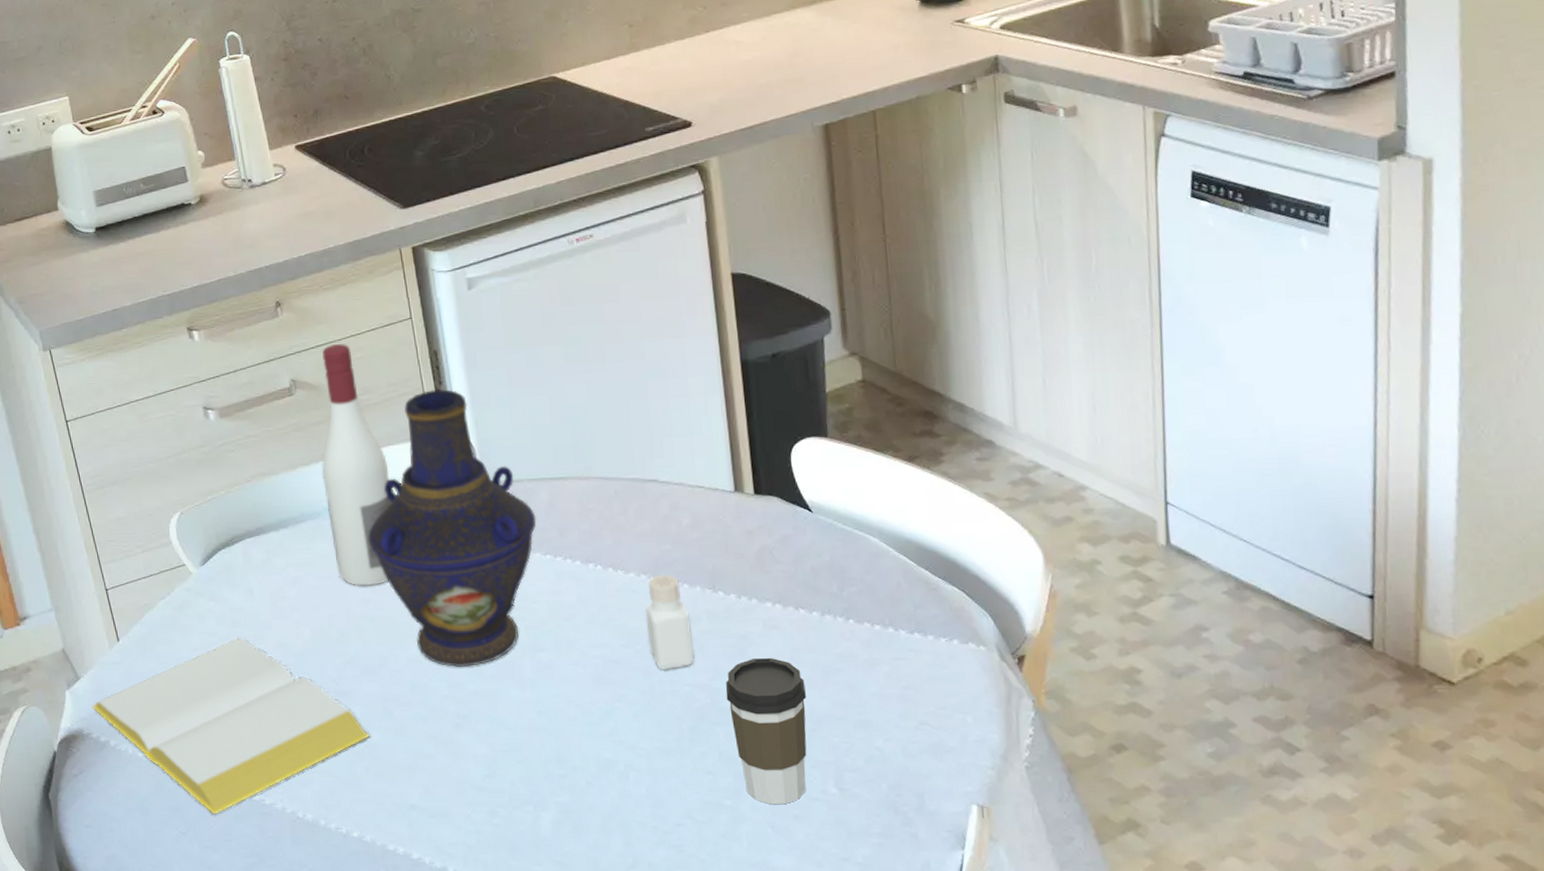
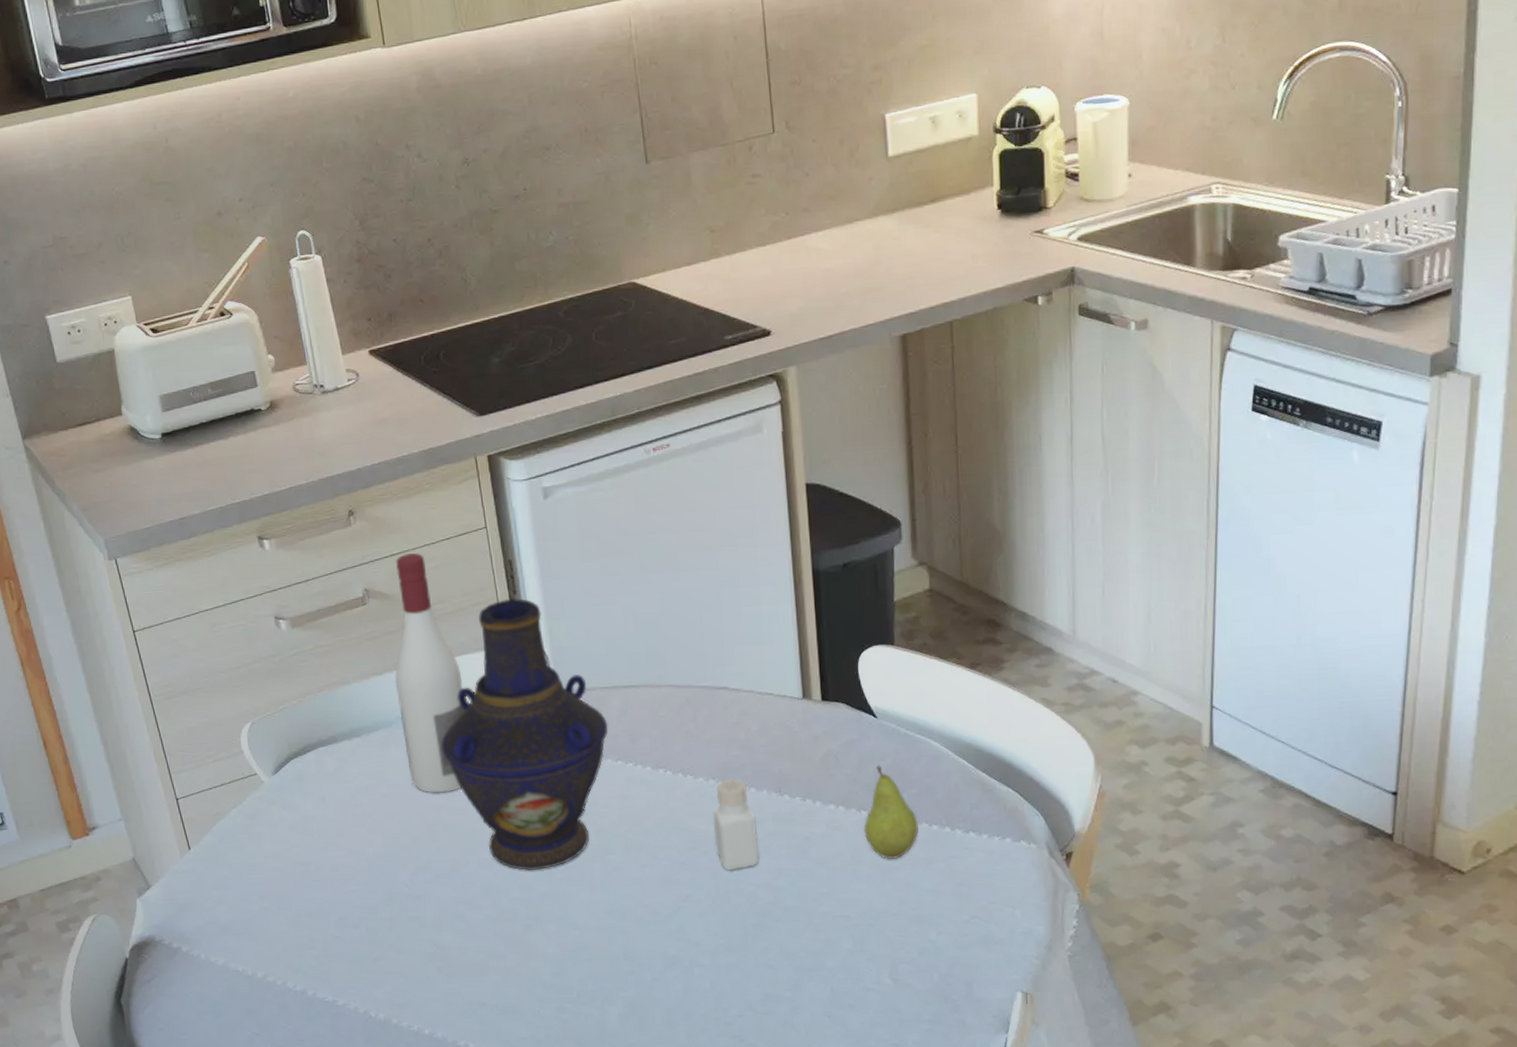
notepad: present [92,637,370,815] -> none [163,844,442,1016]
coffee cup: present [725,658,807,804] -> none [788,858,865,995]
fruit: none [802,562,860,661] -> present [864,765,918,860]

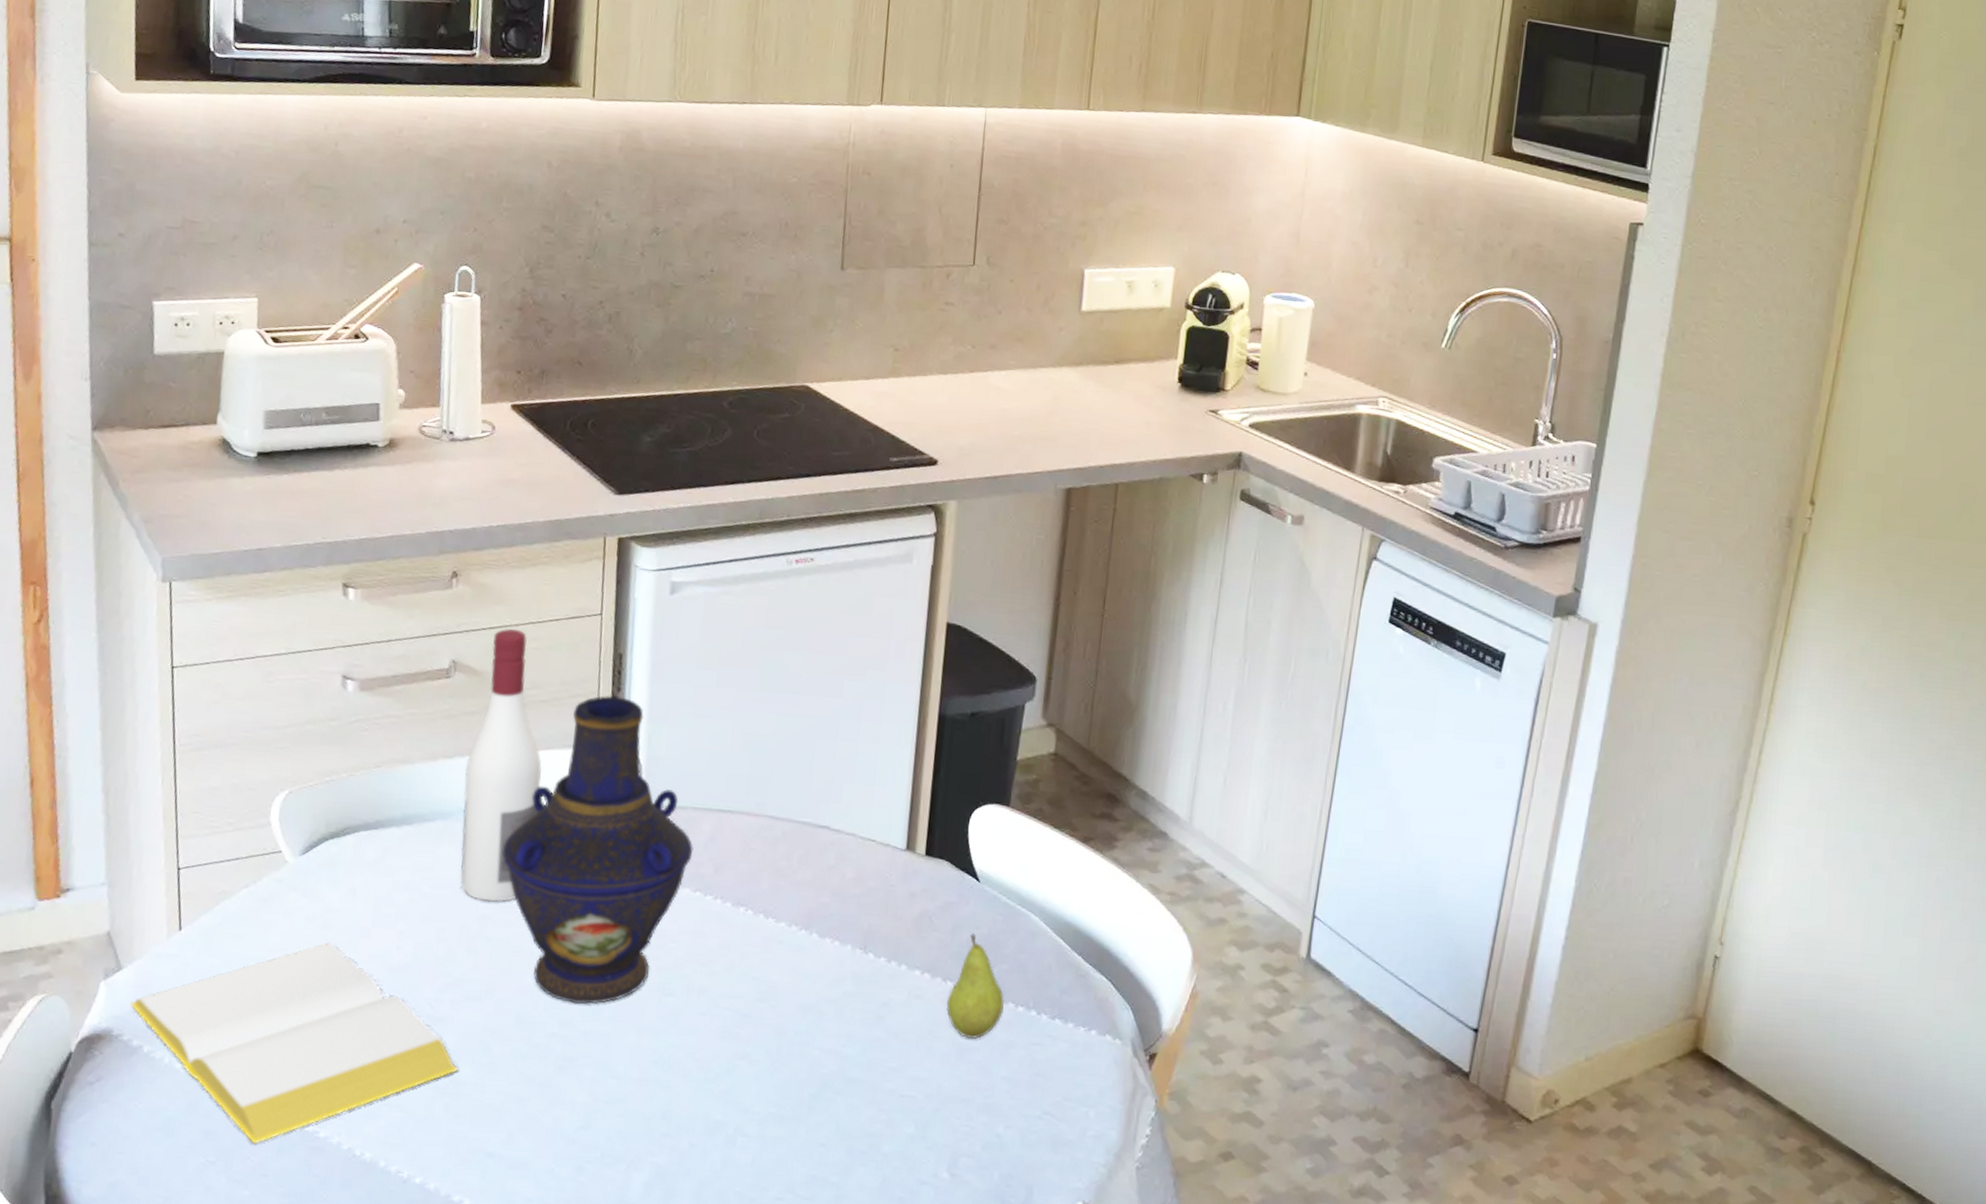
notepad: none [163,844,442,1016] -> present [129,942,458,1144]
pepper shaker: present [712,778,759,871] -> none [785,928,835,1031]

